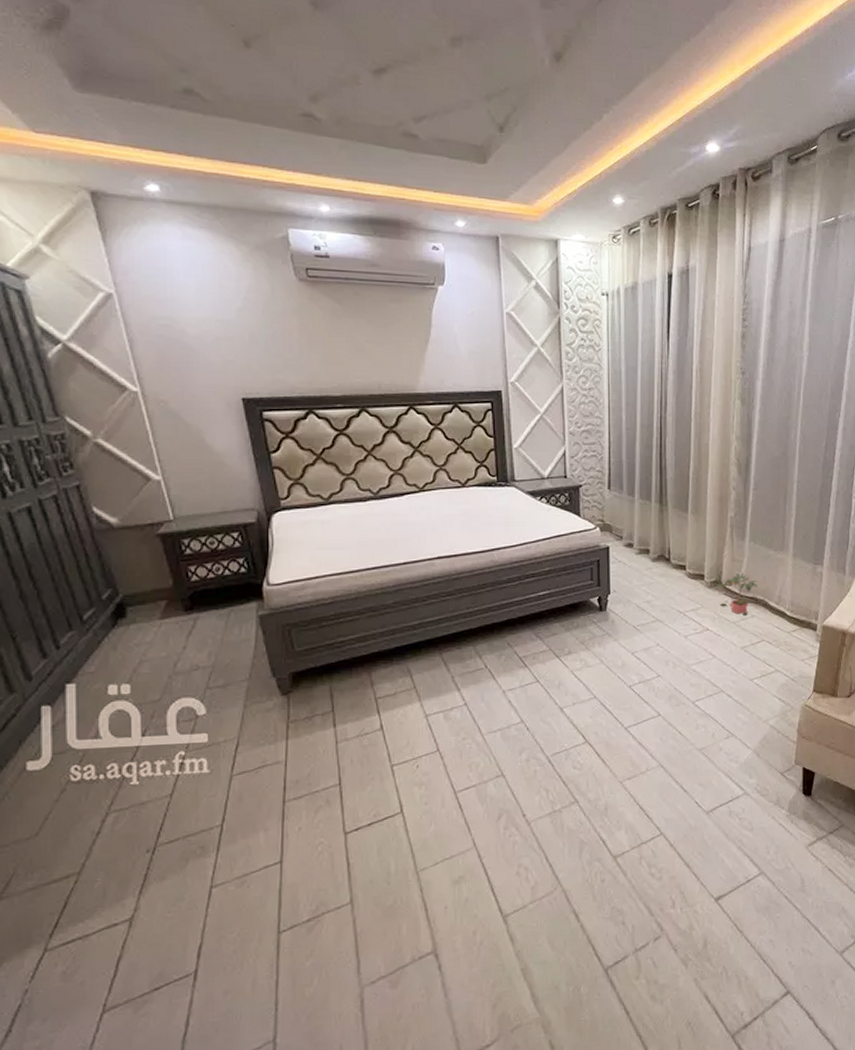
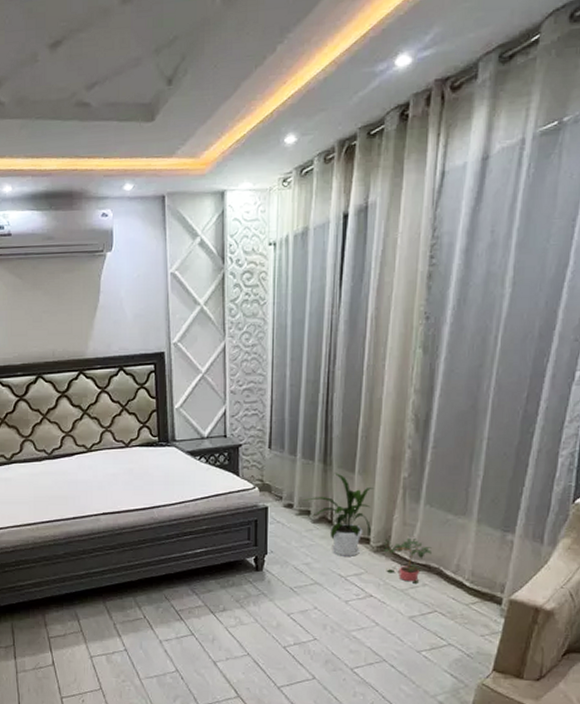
house plant: none [642,513,706,593] -> present [303,473,375,556]

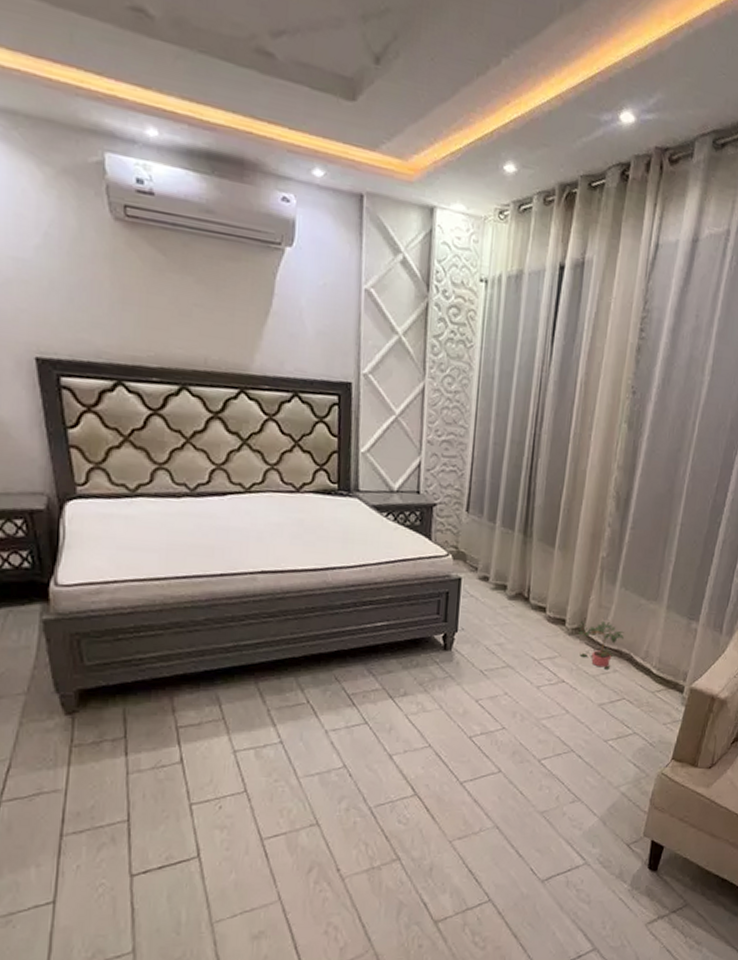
house plant: present [303,473,375,556] -> none [500,546,574,638]

